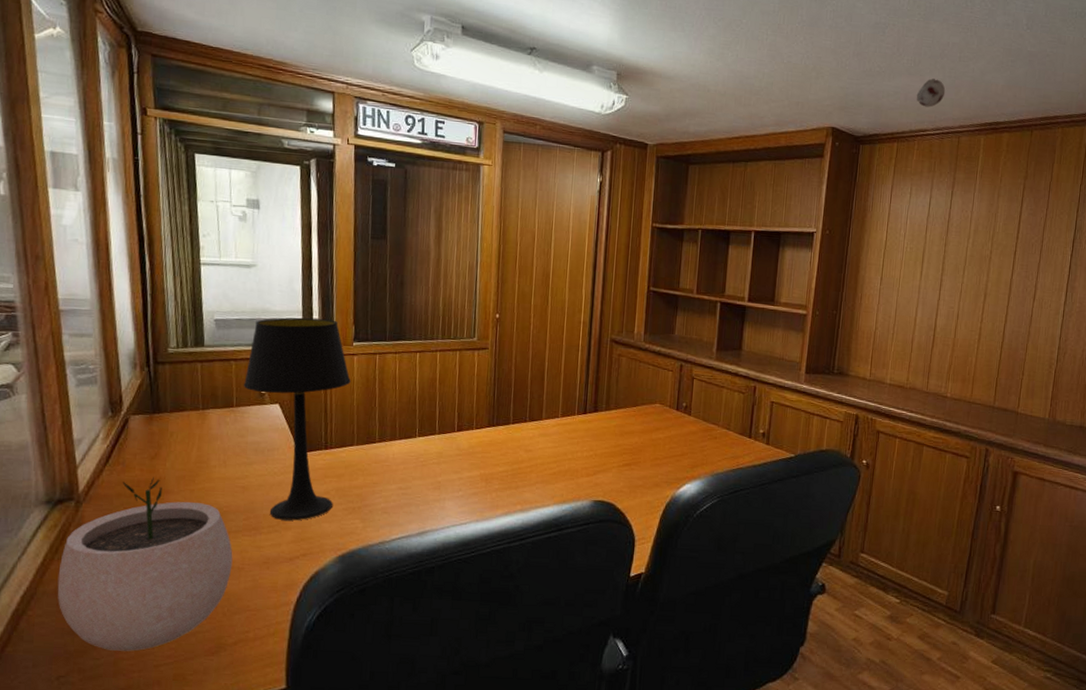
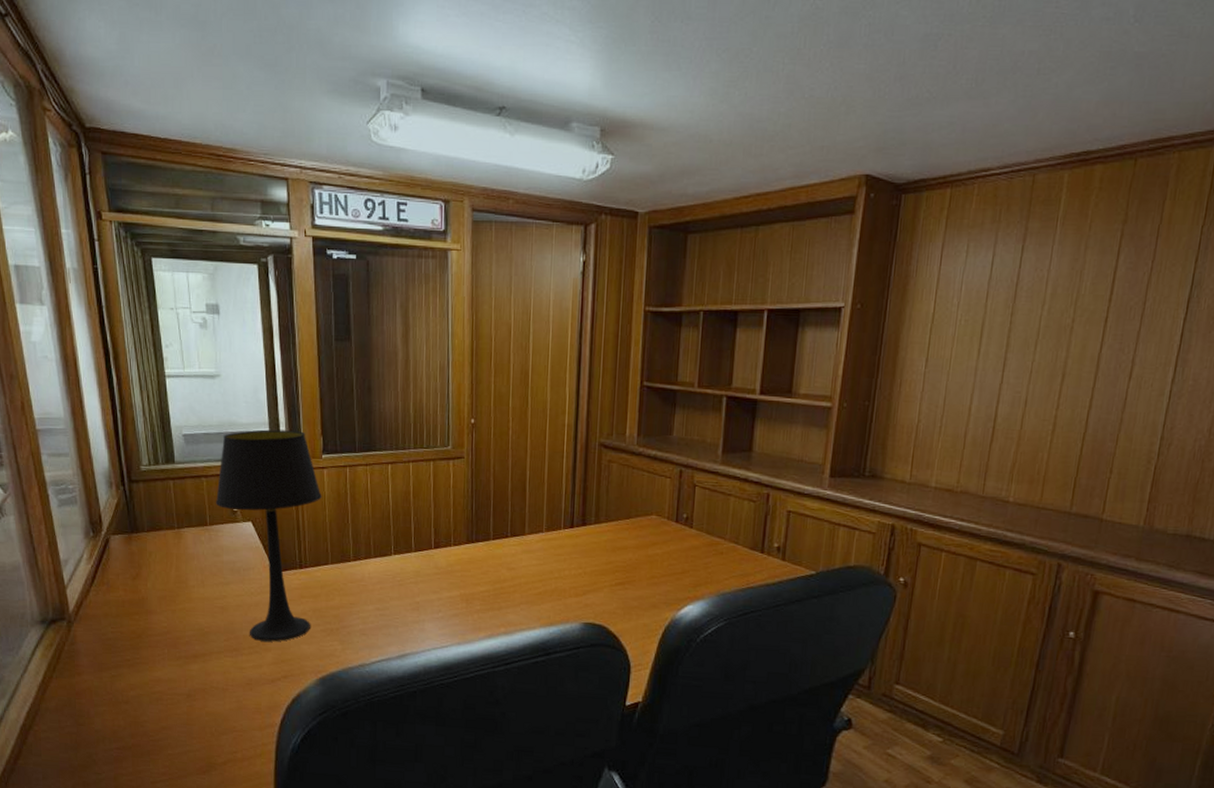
plant pot: present [57,476,233,651] -> none [57,596,217,768]
smoke detector: present [916,77,946,108] -> none [977,99,1018,139]

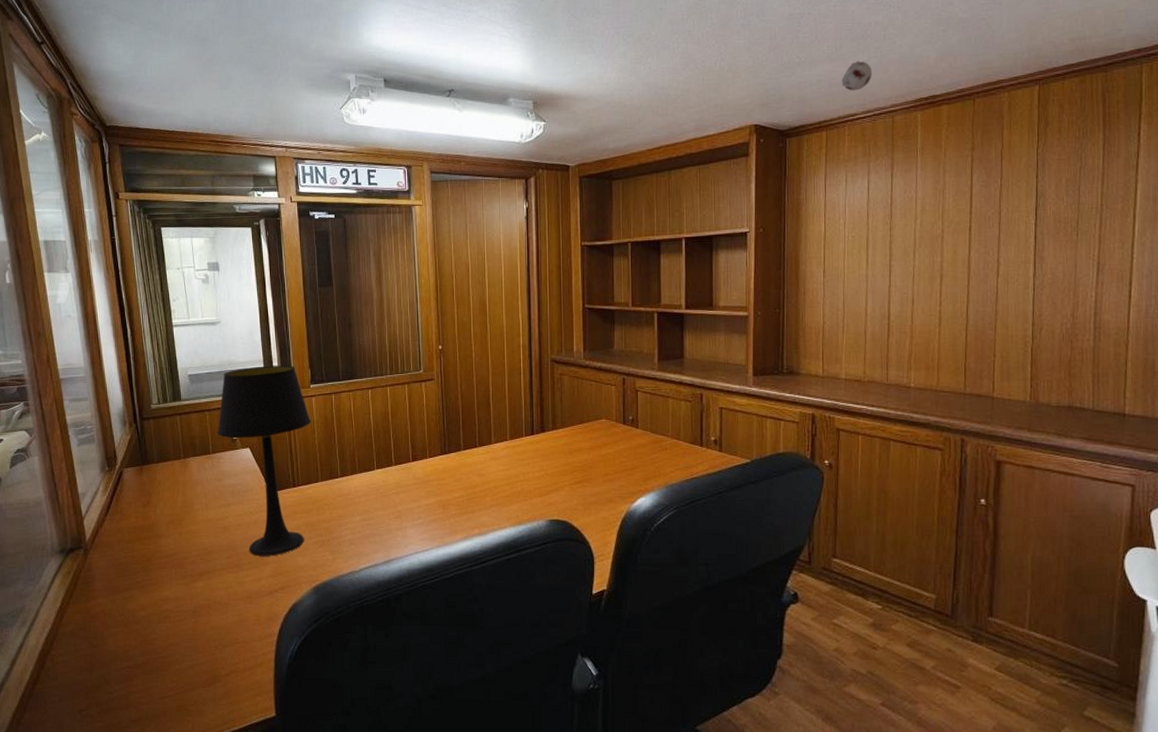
smoke detector: none [977,99,1018,139] -> present [841,60,873,91]

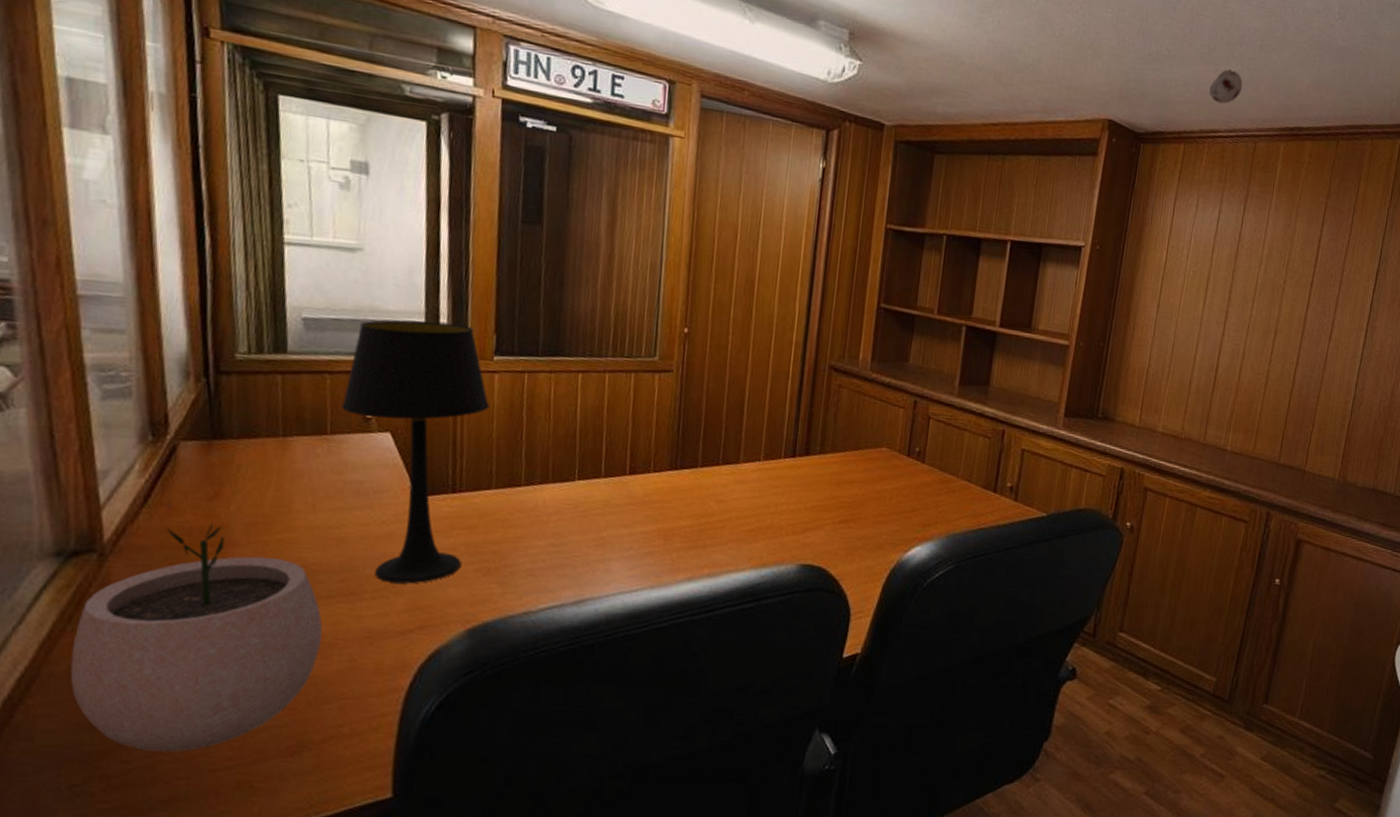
plant pot: none [74,522,220,685] -> present [70,522,323,752]

